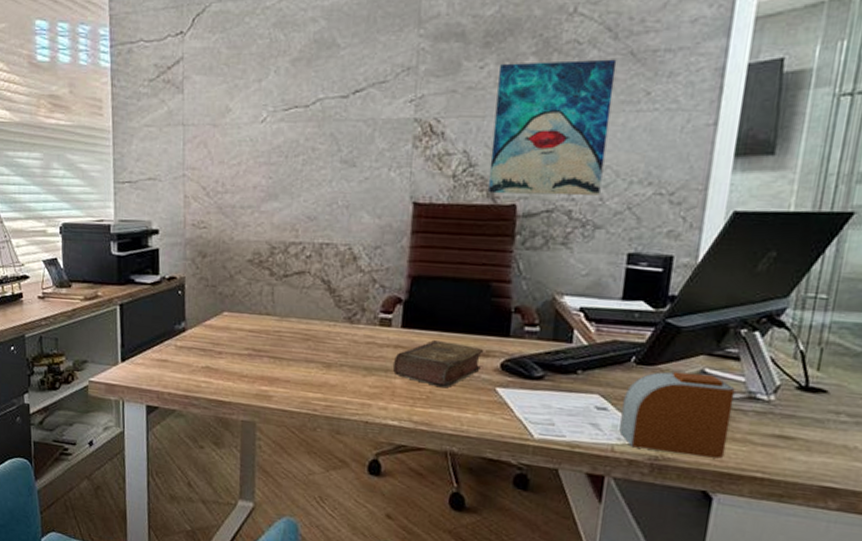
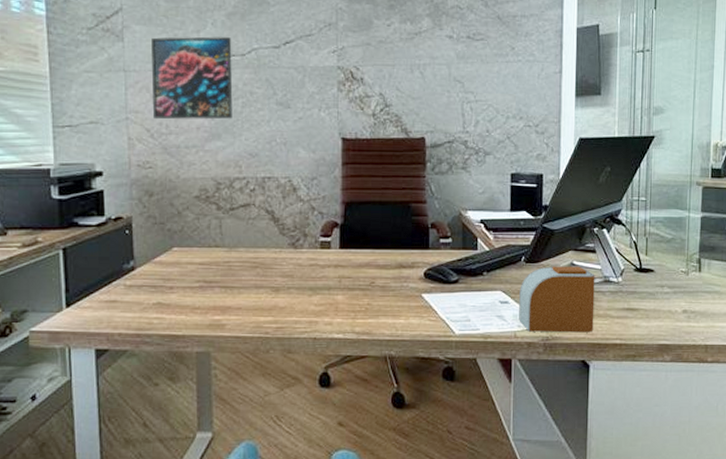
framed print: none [209,86,295,178] -> present [151,36,233,120]
book: present [392,339,484,389] -> none [334,256,410,299]
wall art: present [488,59,617,196] -> none [401,21,489,129]

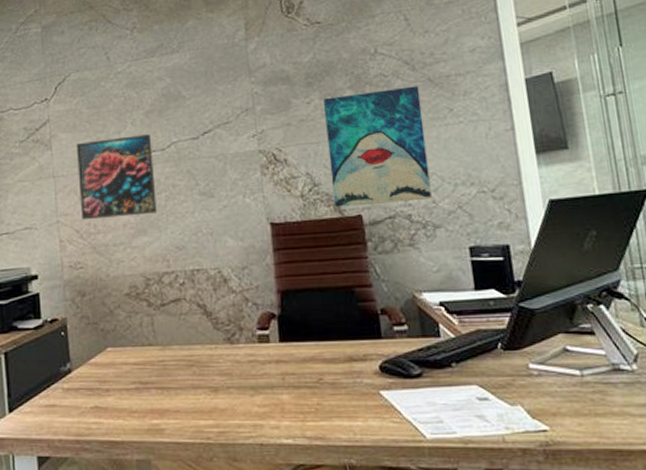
wall art: none [401,21,489,129] -> present [322,86,432,208]
alarm clock: present [519,266,595,333] -> none [500,352,609,436]

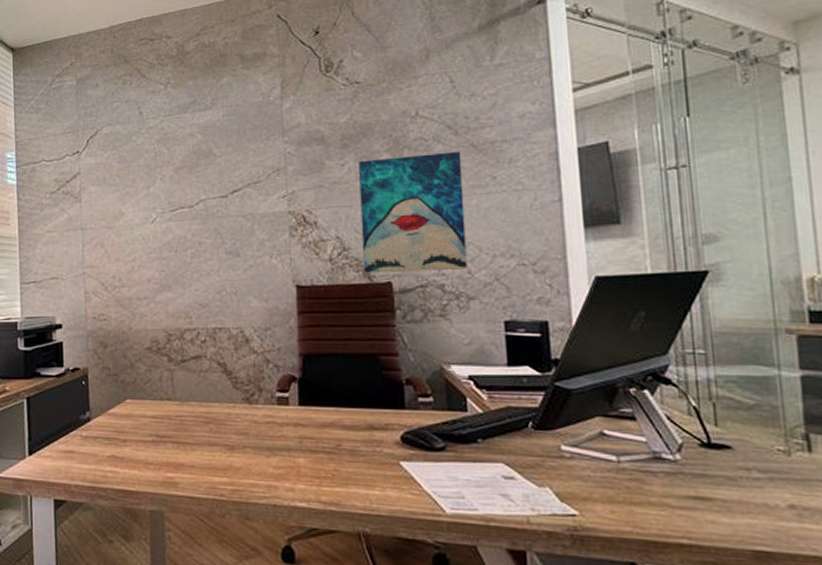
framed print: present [77,134,157,221] -> none [105,191,182,273]

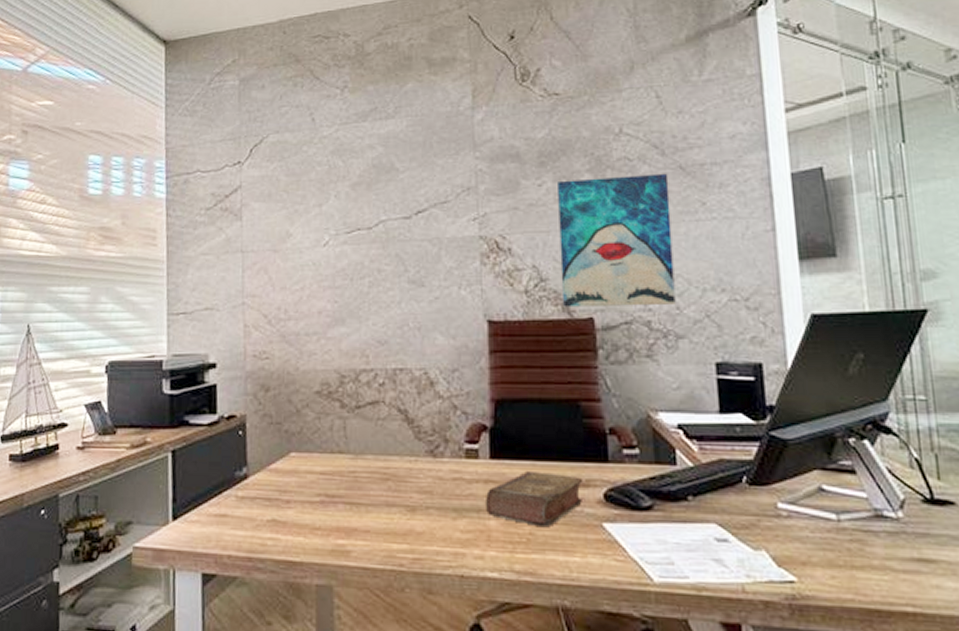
book: none [294,415,382,465] -> present [484,470,583,528]

